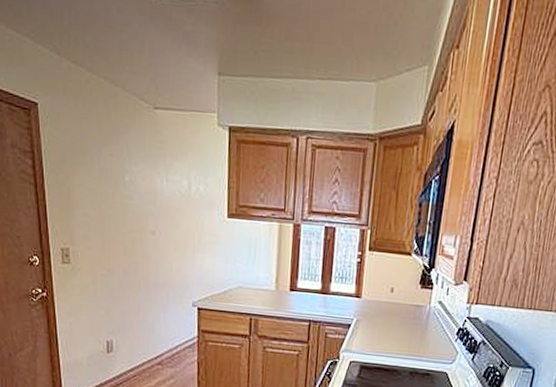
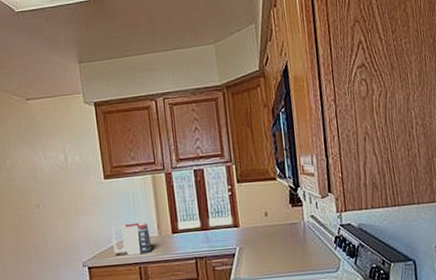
mug: none [226,270,267,306] -> present [112,222,152,256]

